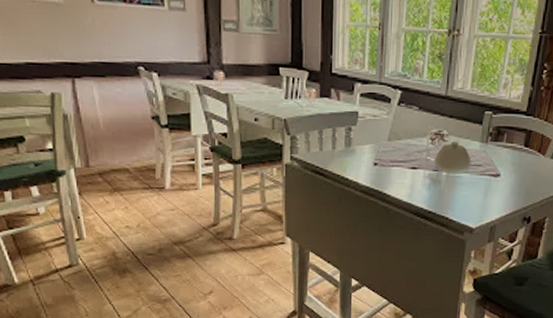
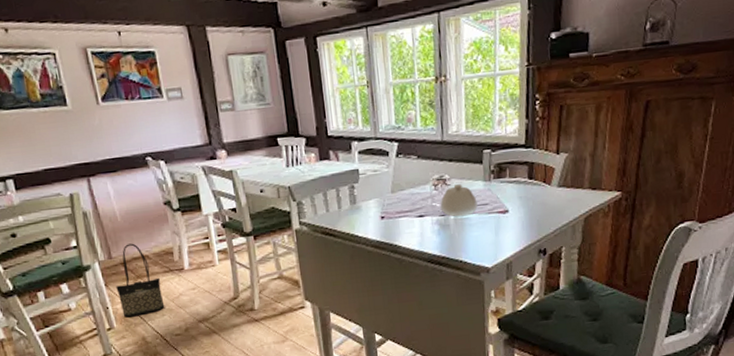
tote bag: none [90,154,140,230] -> present [116,243,165,318]

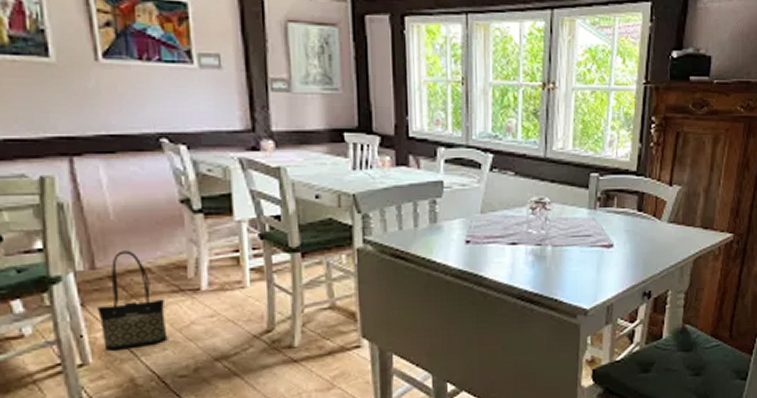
sugar bowl: present [440,184,478,217] -> none [537,210,579,248]

